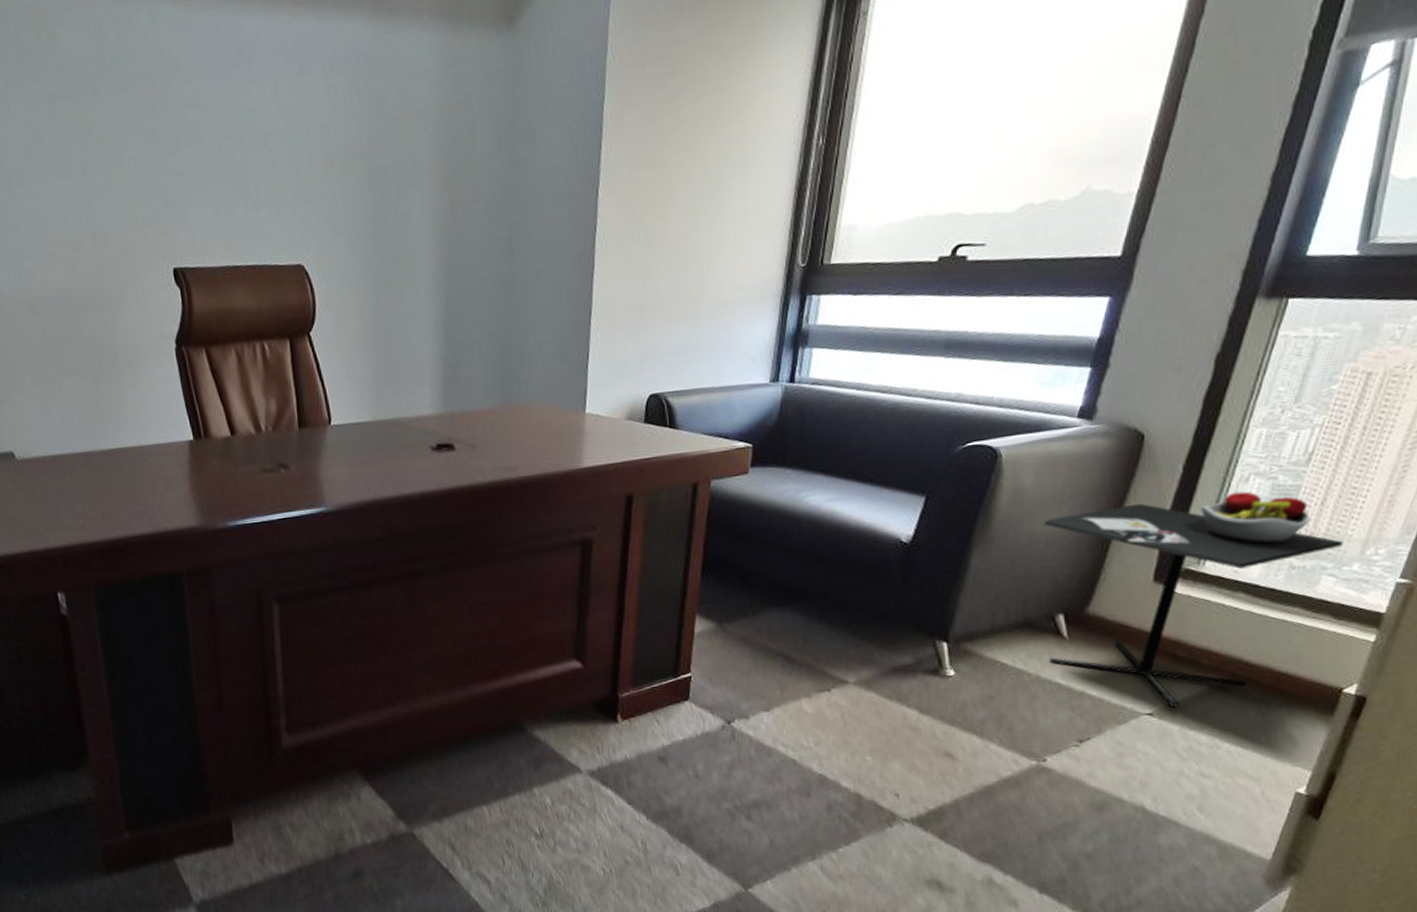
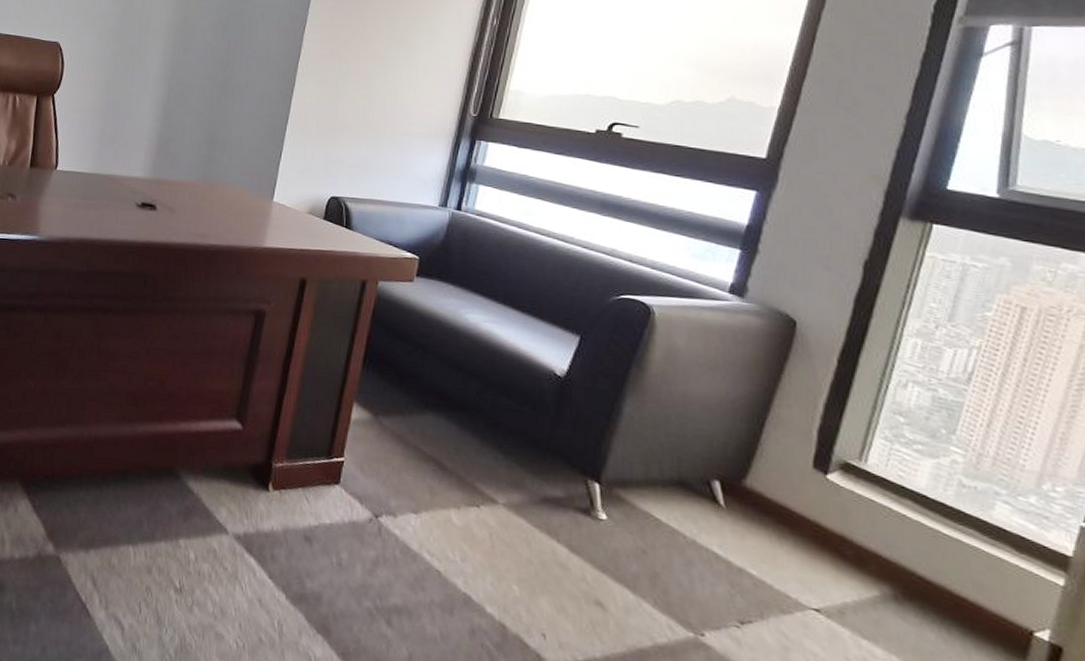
kitchen table: present [1043,491,1344,708] -> none [696,382,1016,609]

